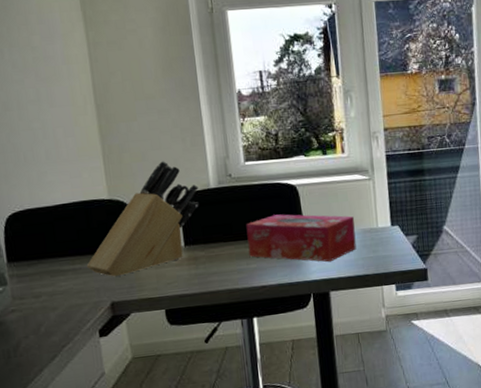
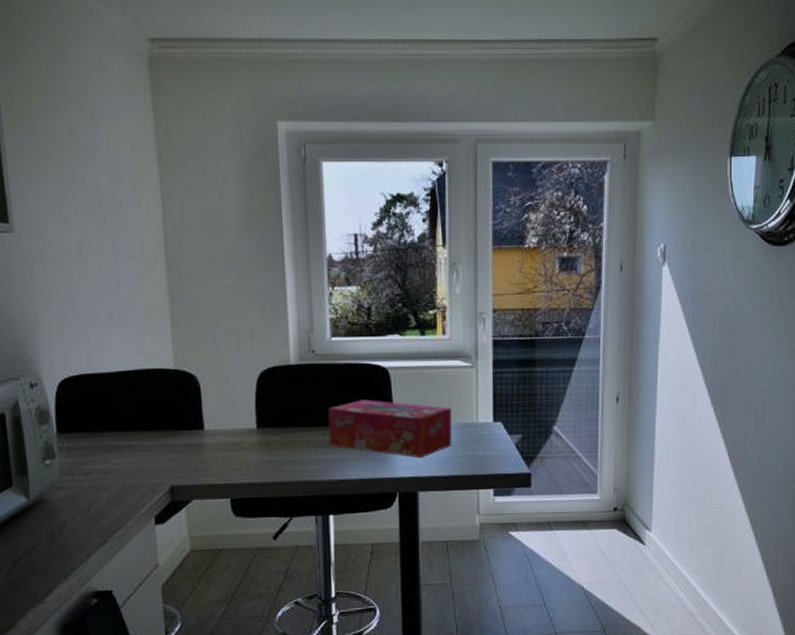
knife block: present [86,160,199,277] -> none [145,329,277,458]

